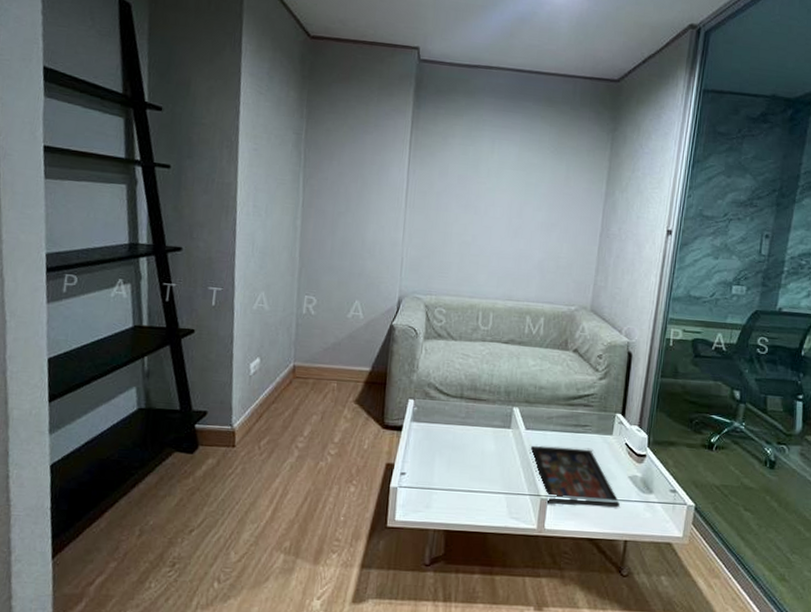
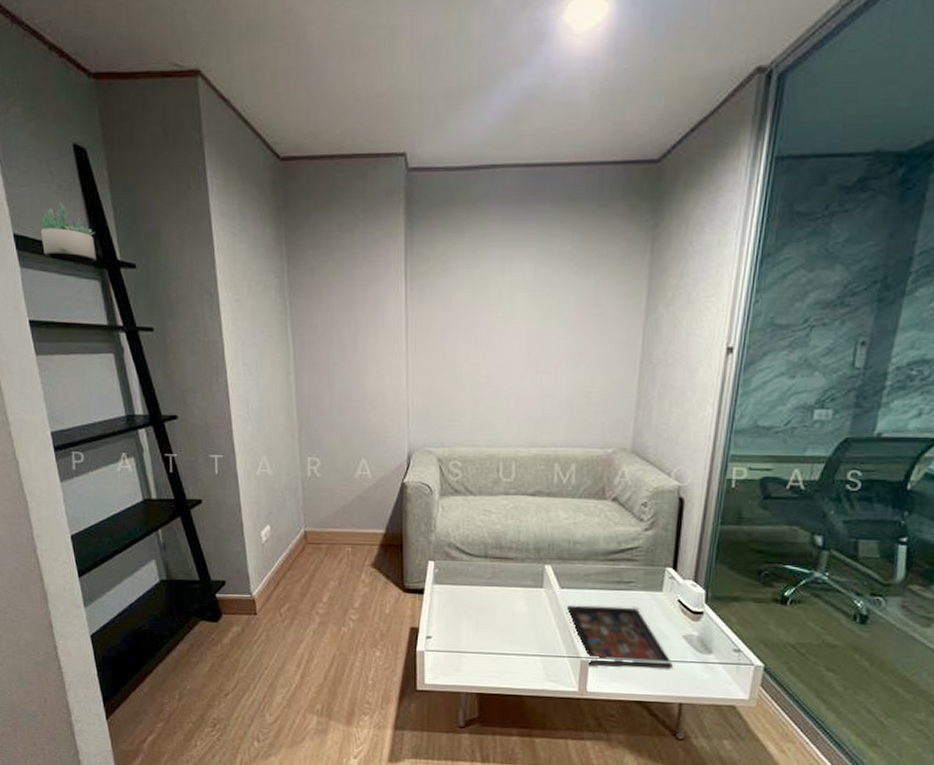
succulent plant: none [71,45,127,101] -> present [39,202,96,263]

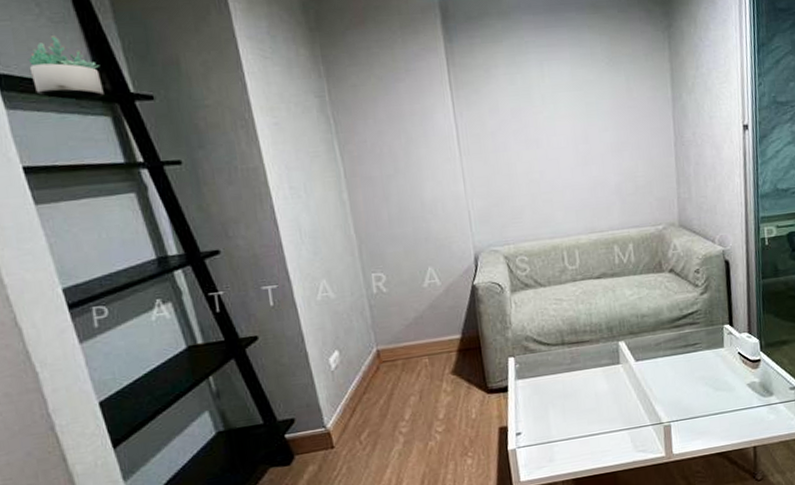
decorative tray: present [565,605,674,670] -> none [642,367,744,430]

